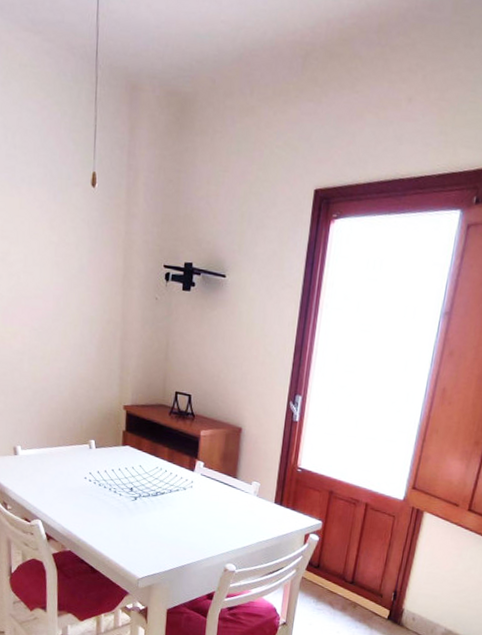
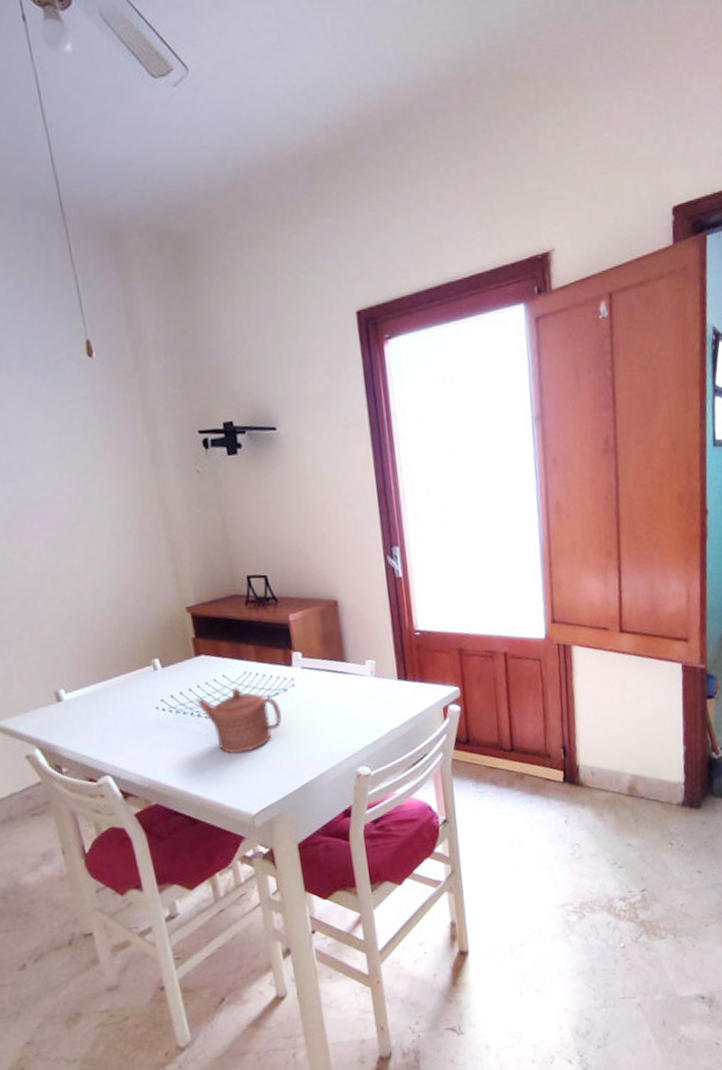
teapot: none [116,477,178,530] -> present [196,687,282,754]

